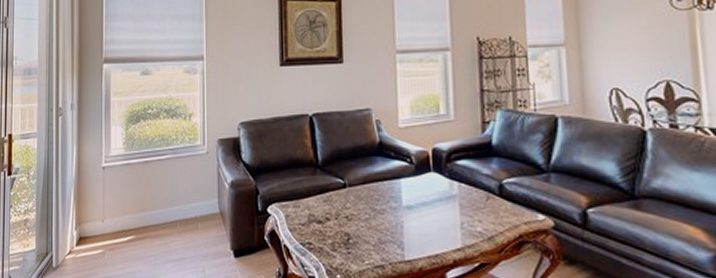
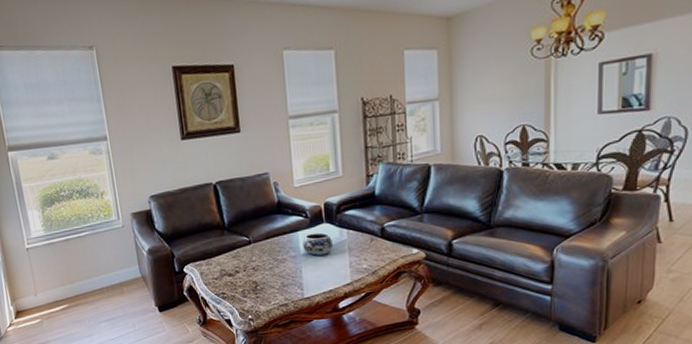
decorative bowl: none [406,182,441,211] -> present [302,232,333,257]

